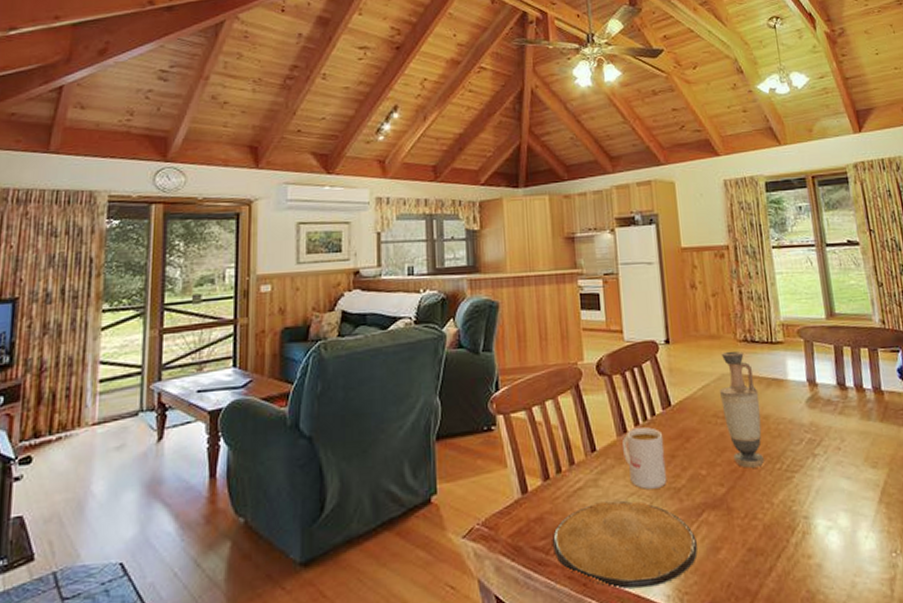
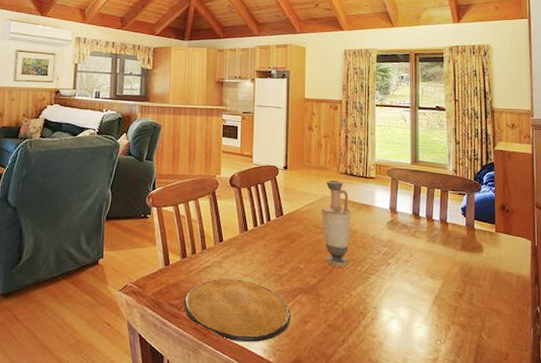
mug: present [622,427,667,489] -> none [242,229,275,274]

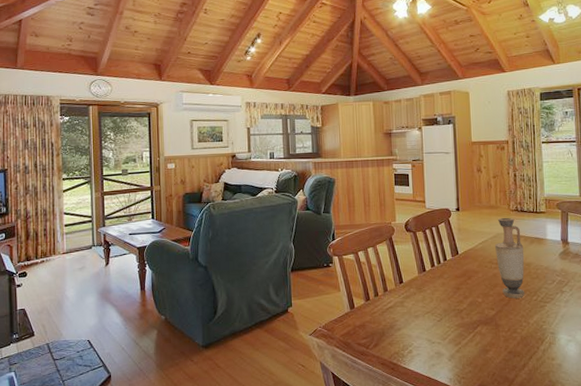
plate: present [184,278,290,342] -> none [371,316,472,373]

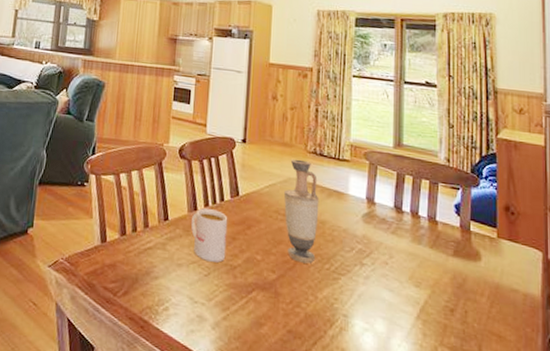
mug: none [421,268,453,310] -> present [190,208,228,263]

